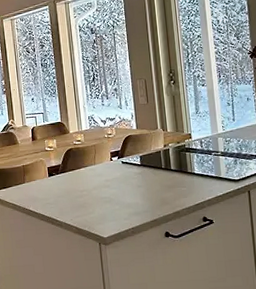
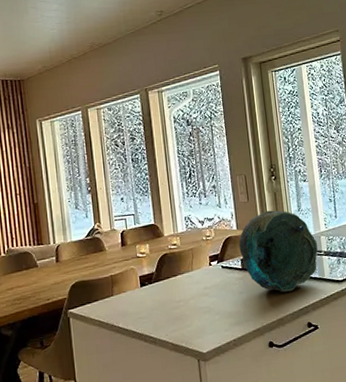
decorative bowl: none [138,112,215,189] -> present [238,210,318,293]

